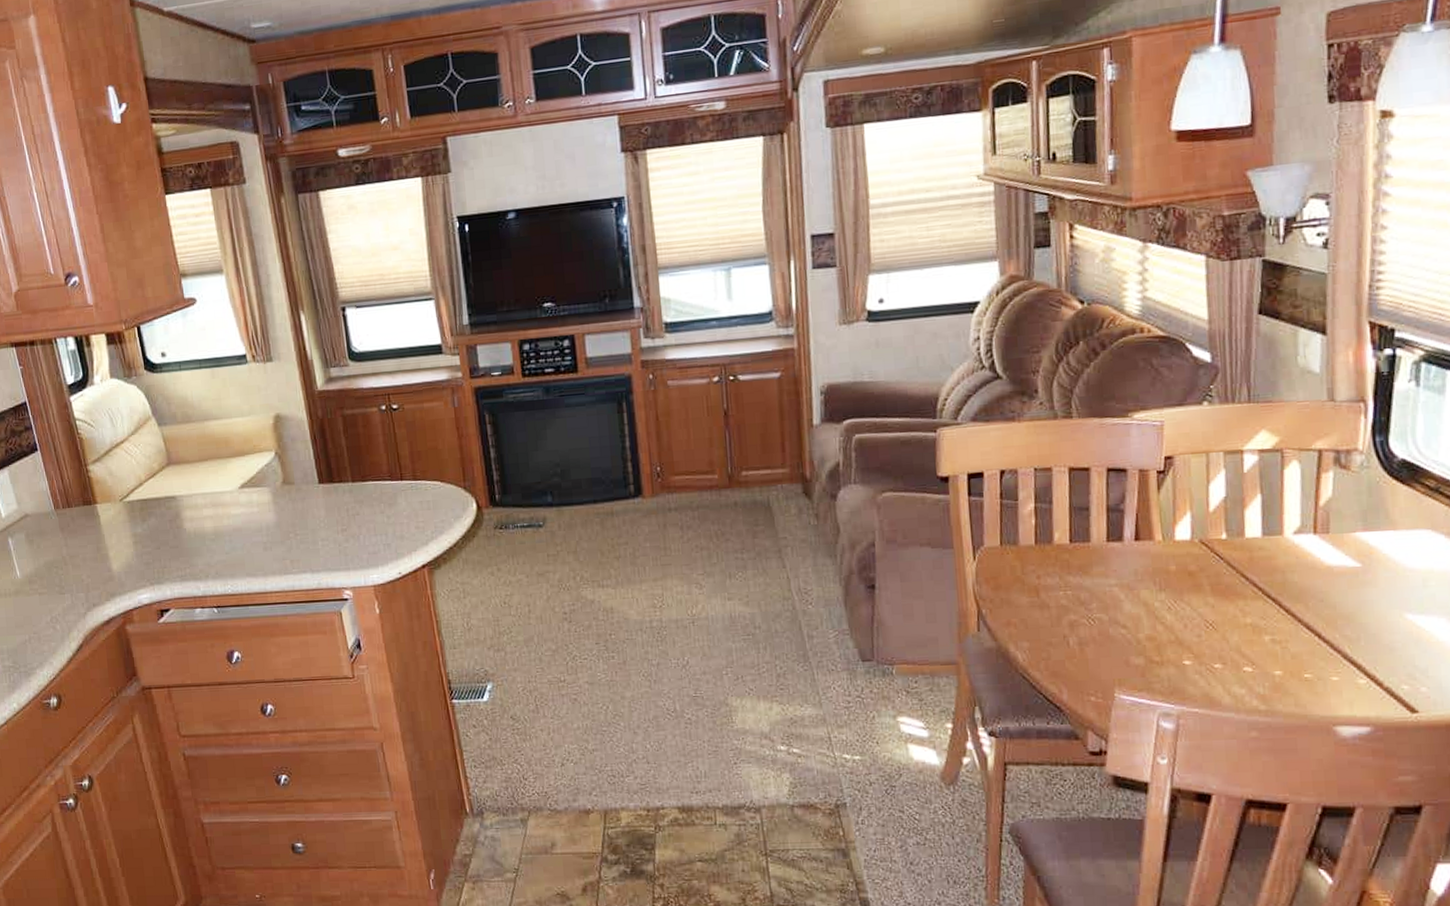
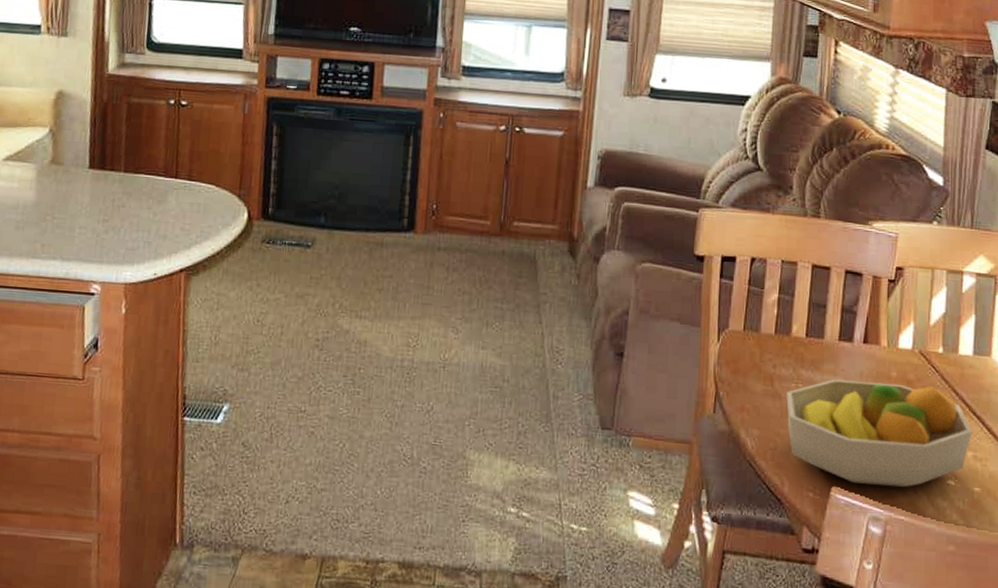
fruit bowl: none [1055,574,1268,682] -> present [786,379,972,488]

